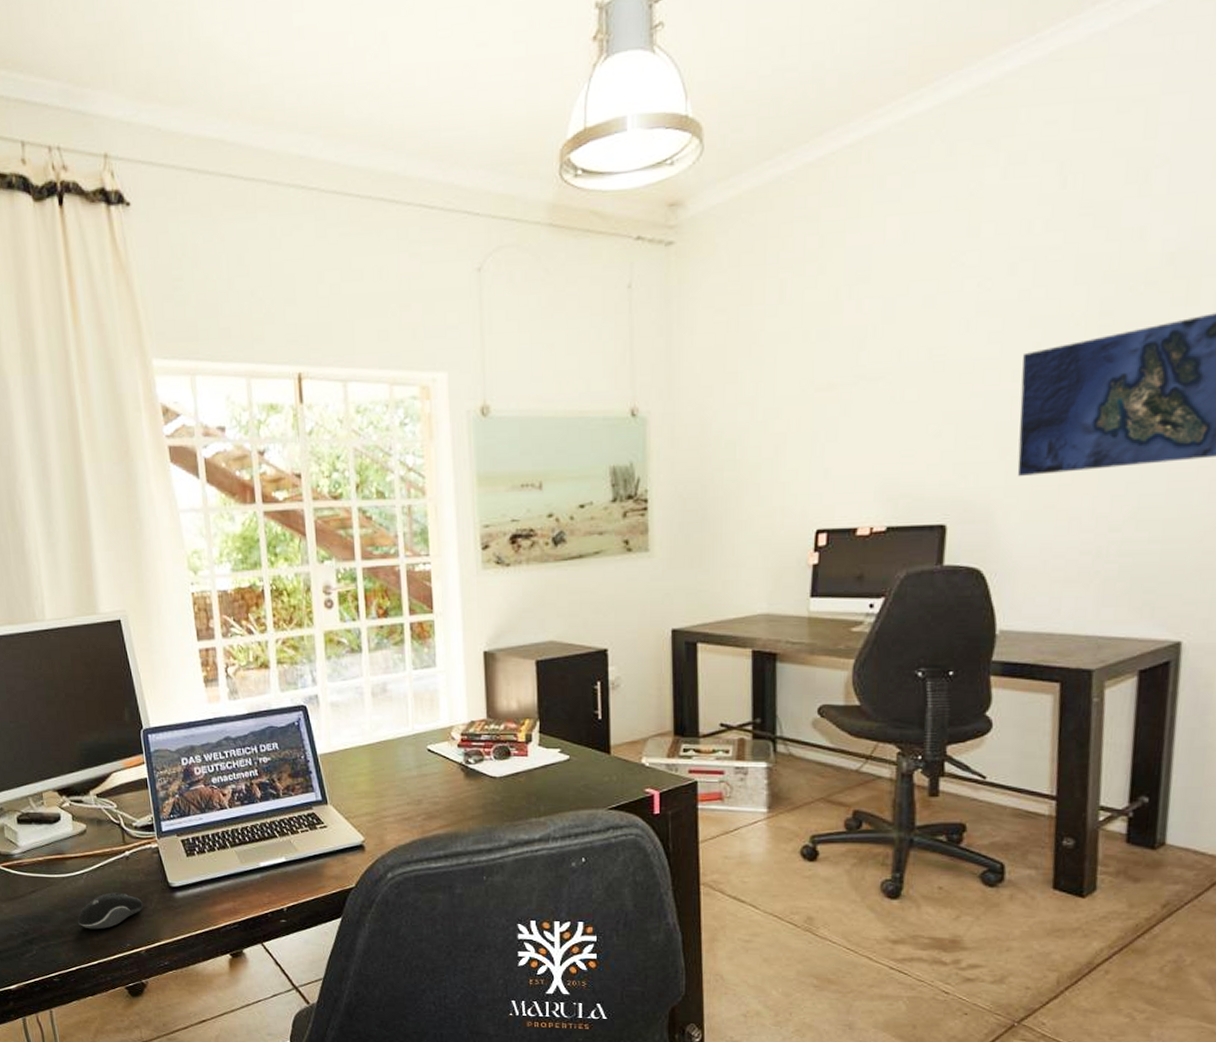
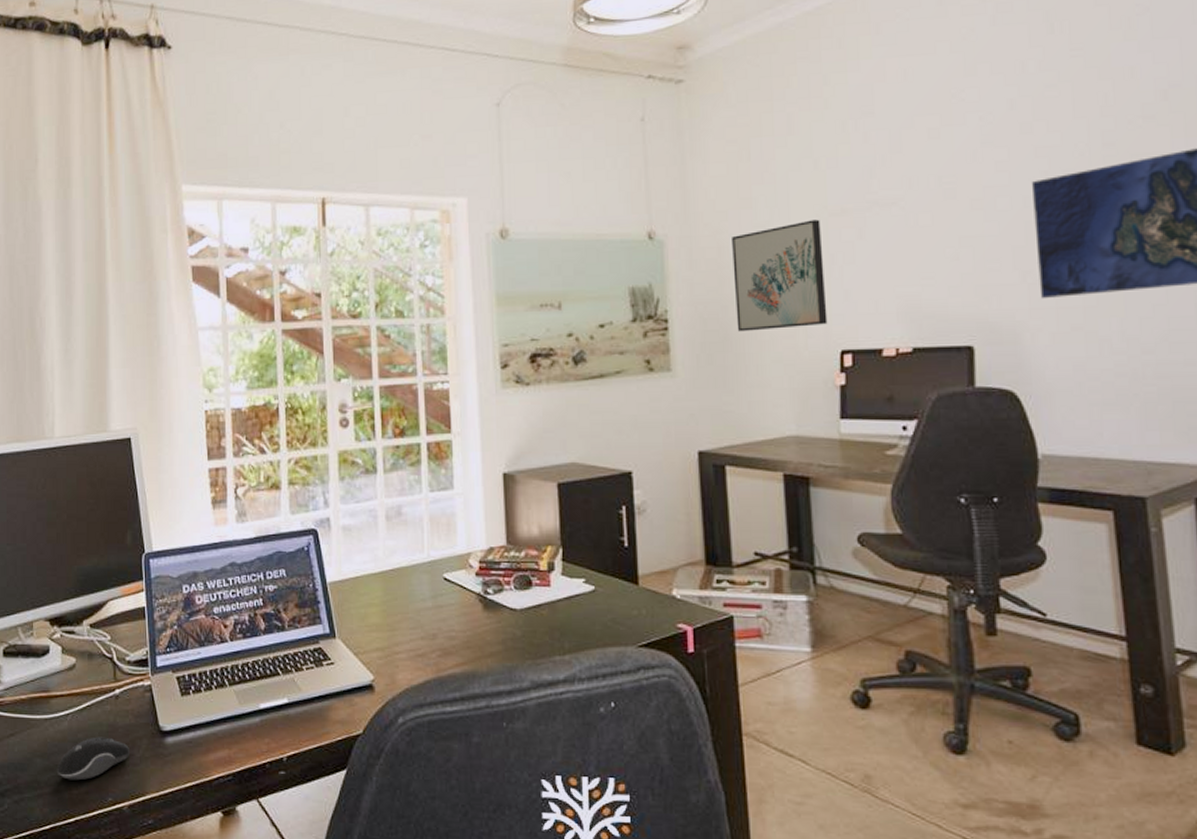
wall art: none [715,395,806,511] -> present [732,219,828,332]

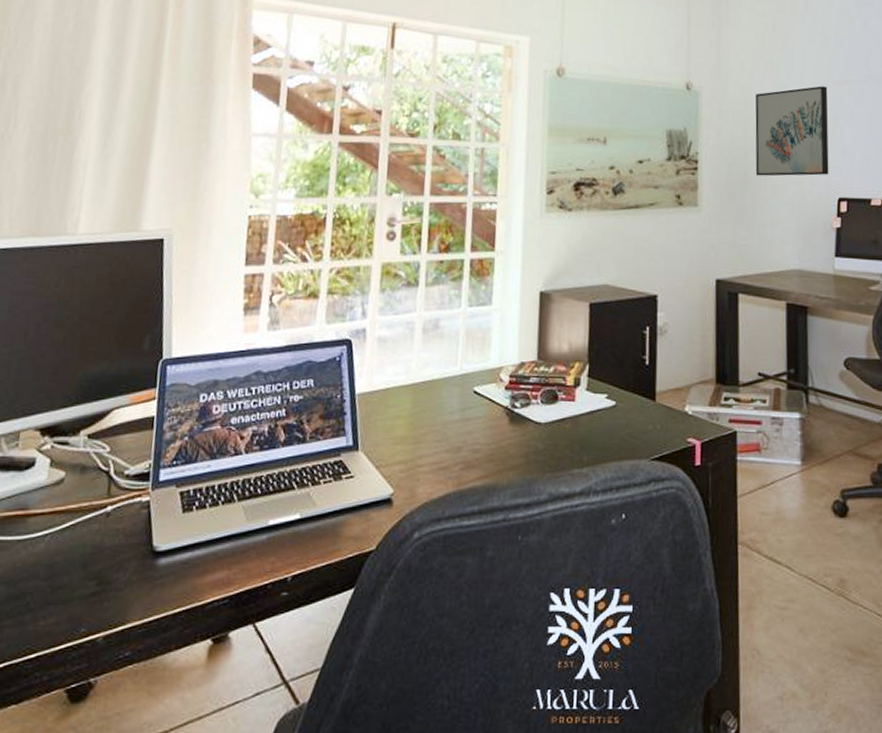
computer mouse: present [56,736,129,781] -> none [22,559,114,610]

